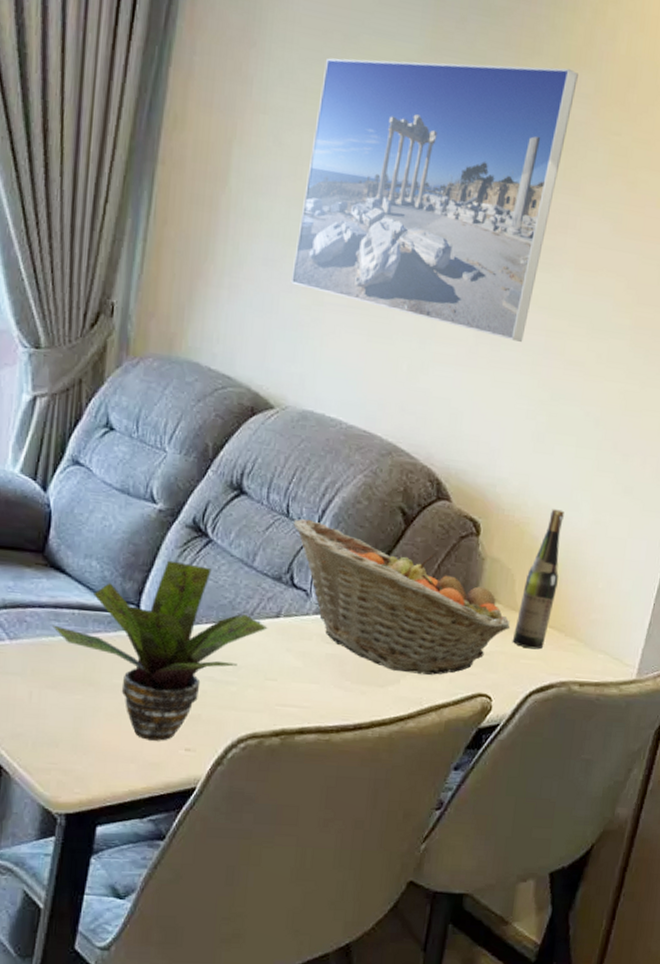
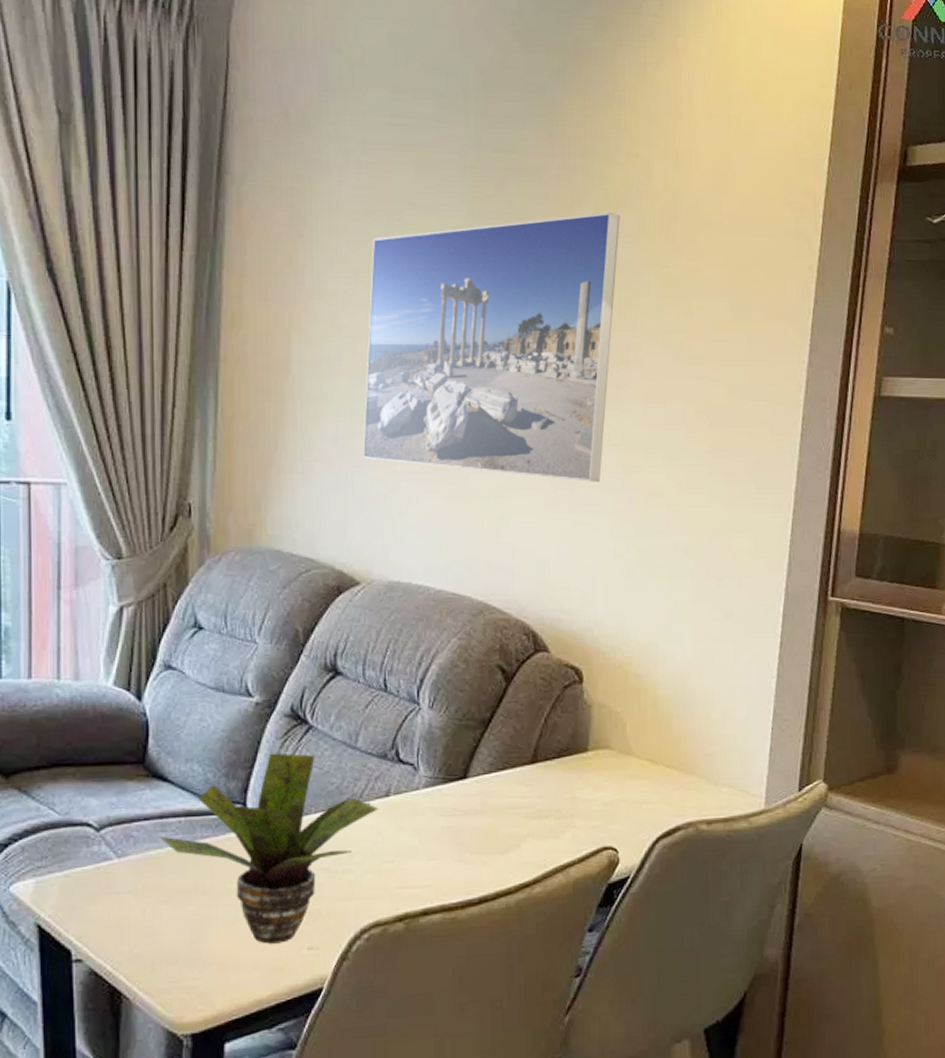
fruit basket: present [293,519,511,675] -> none [392,690,628,836]
wine bottle: present [512,509,564,650] -> none [630,644,670,793]

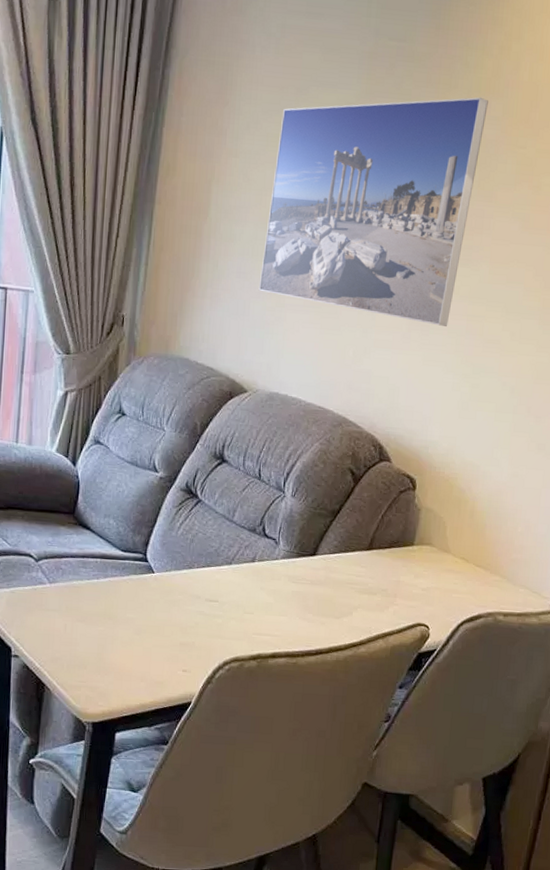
potted plant: present [160,753,379,944] -> none [81,517,246,664]

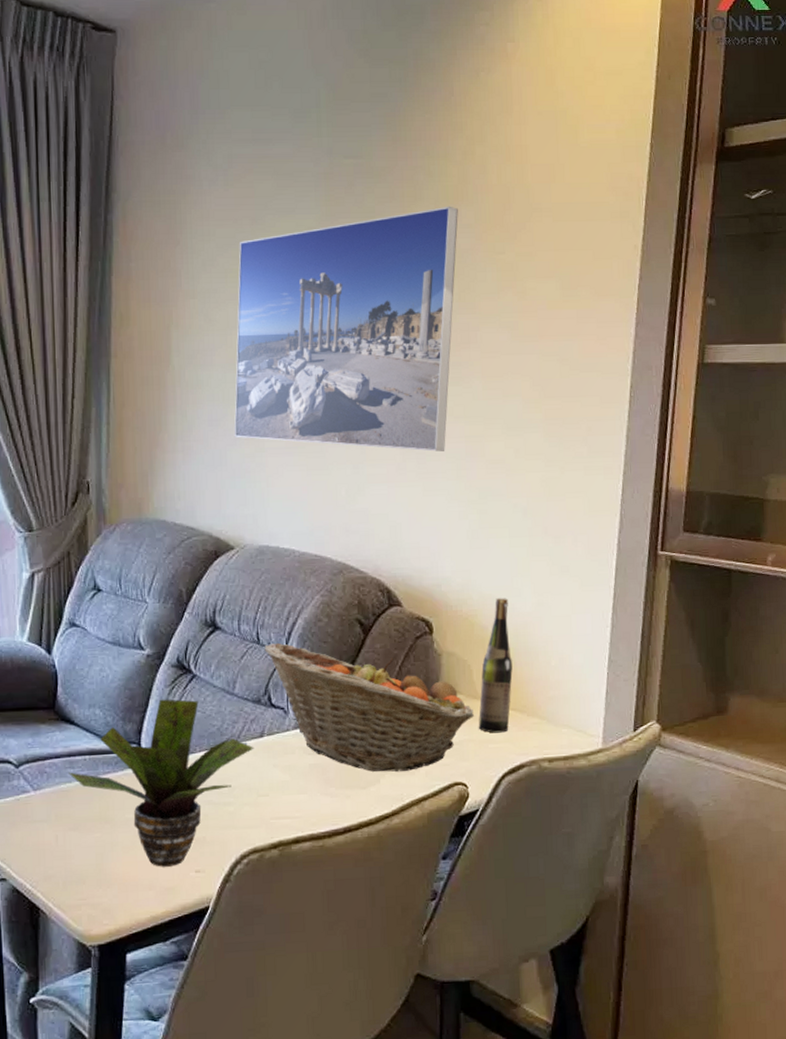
potted plant: none [81,517,246,664] -> present [69,699,254,867]
fruit basket: none [264,480,444,608] -> present [264,642,475,772]
wine bottle: none [445,465,487,585] -> present [478,598,513,733]

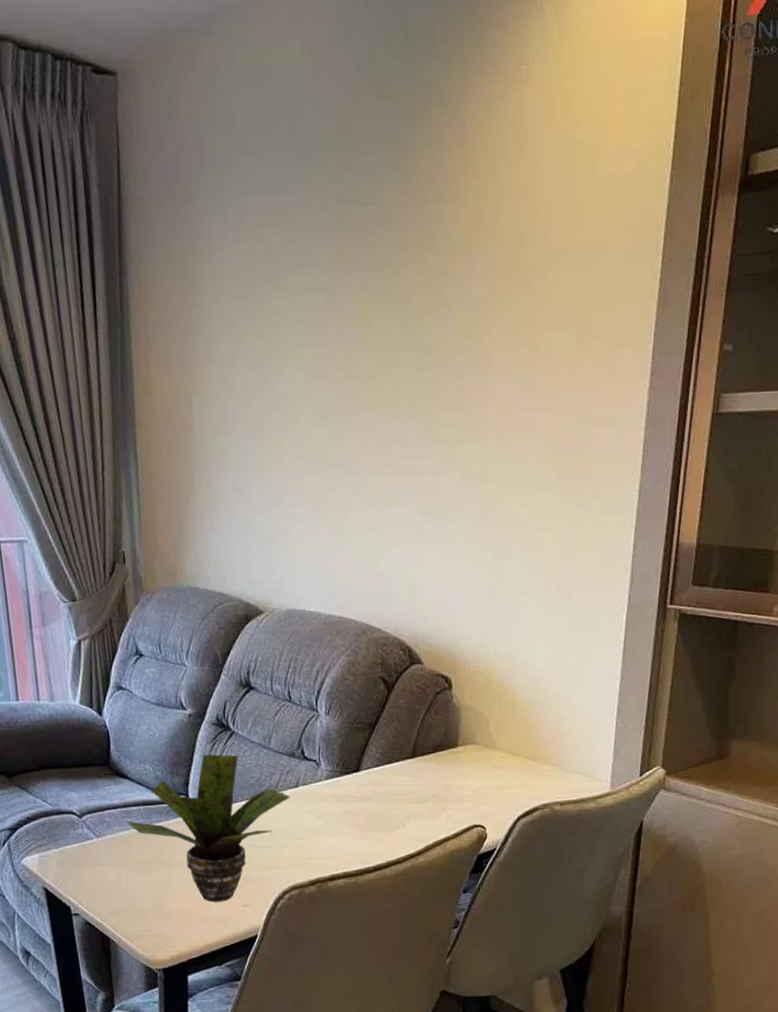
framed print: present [234,206,458,452] -> none [253,254,472,513]
fruit basket: present [264,642,475,772] -> none [296,700,492,817]
wine bottle: present [478,598,513,733] -> none [495,654,527,780]

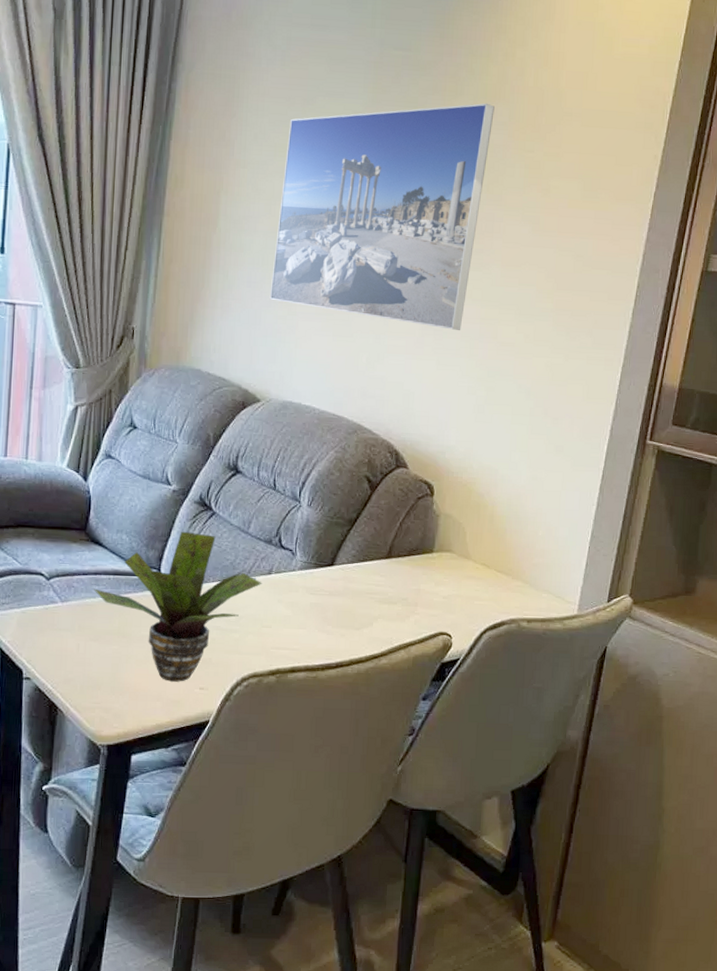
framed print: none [253,254,472,513] -> present [269,103,495,330]

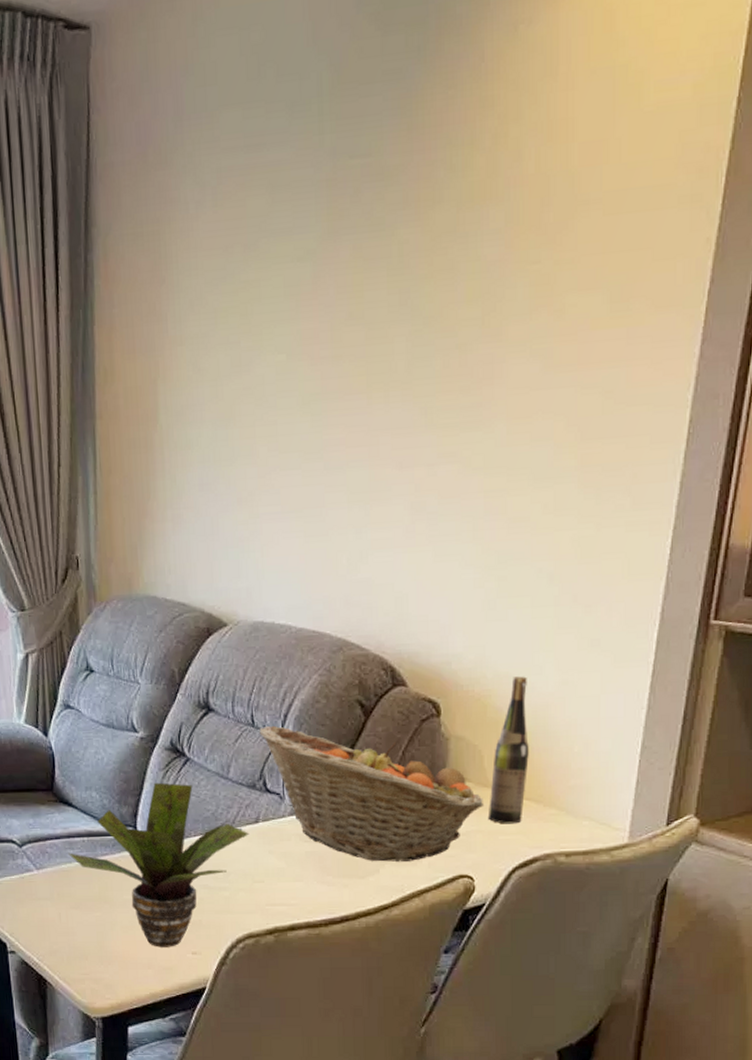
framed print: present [269,103,495,330] -> none [226,207,485,511]
fruit basket: none [279,490,465,618] -> present [259,725,485,862]
wine bottle: none [466,469,505,592] -> present [487,676,529,824]

